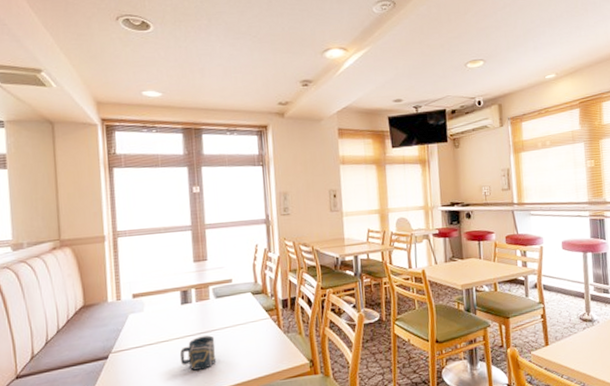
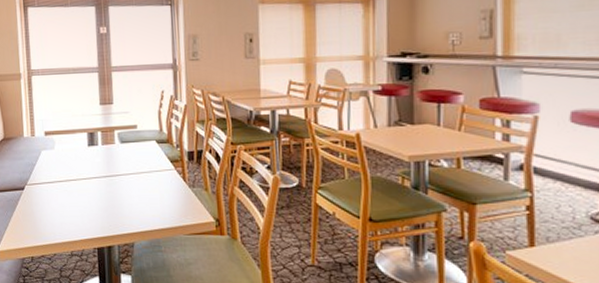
cup: present [179,335,216,371] -> none [86,180,120,212]

